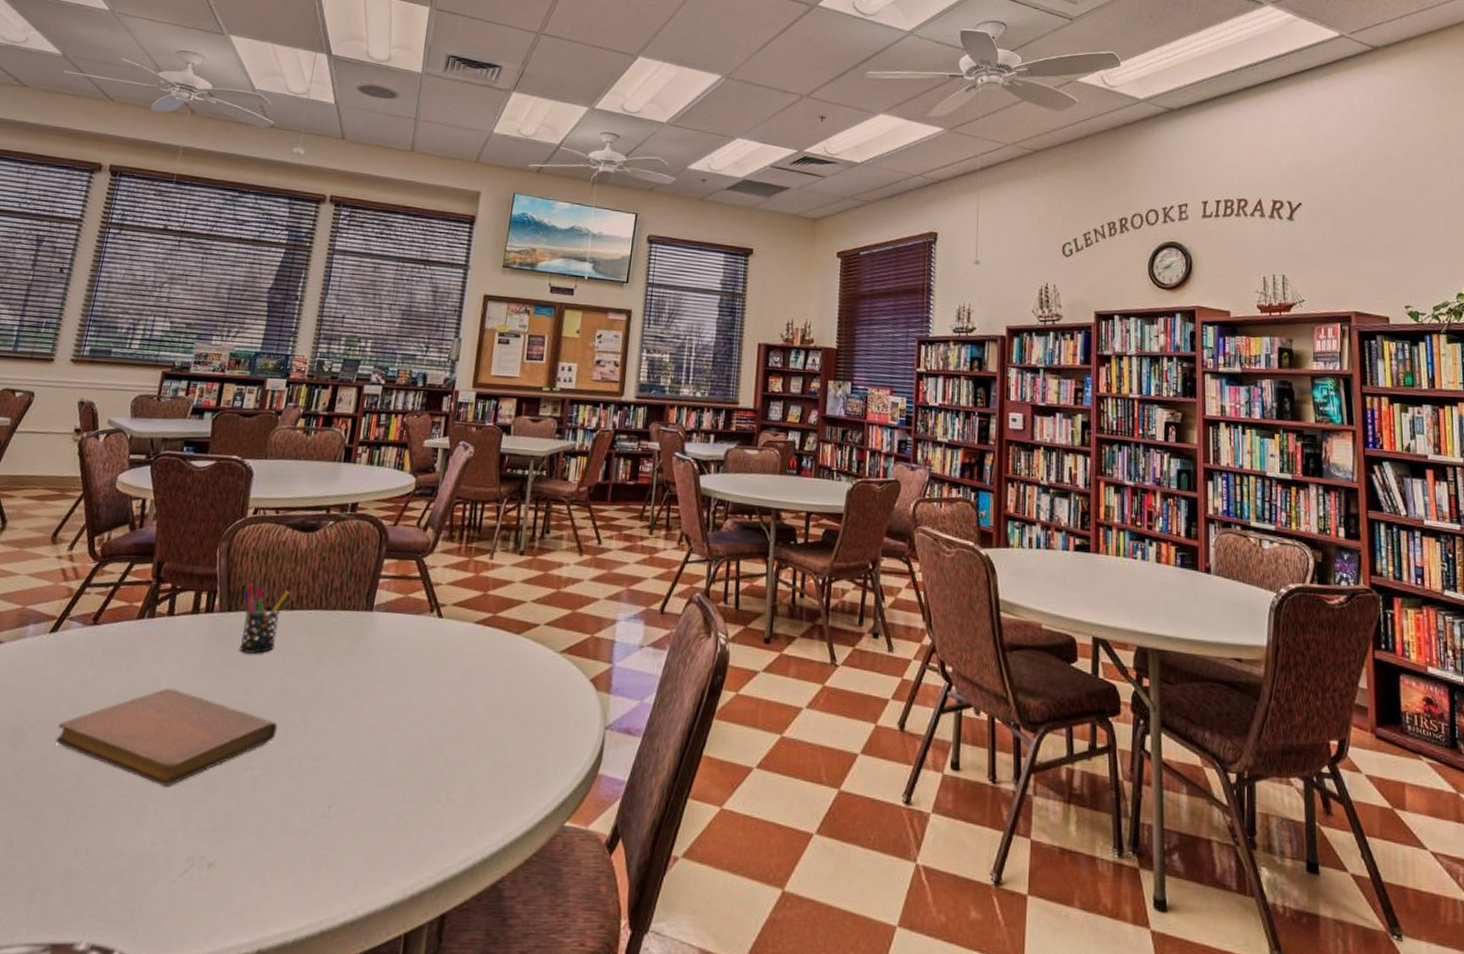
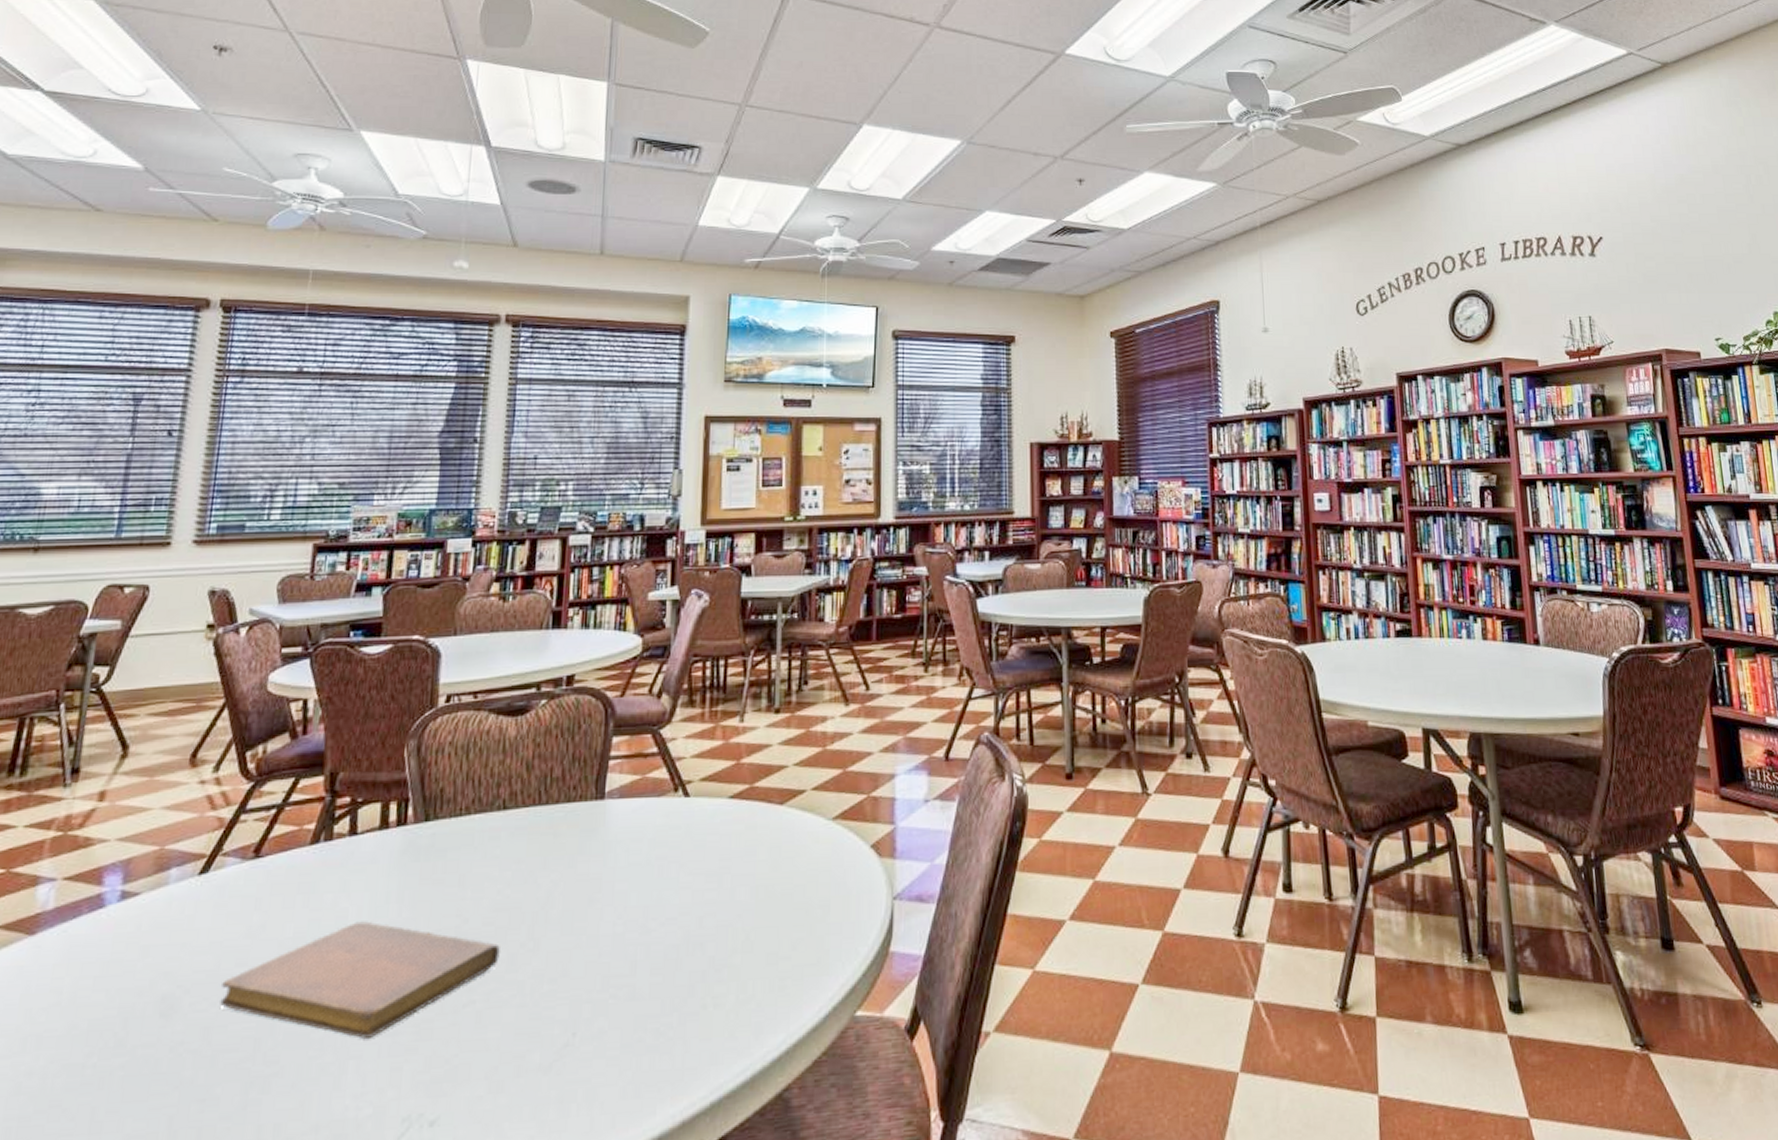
pen holder: present [239,583,289,654] -> none [442,784,499,868]

